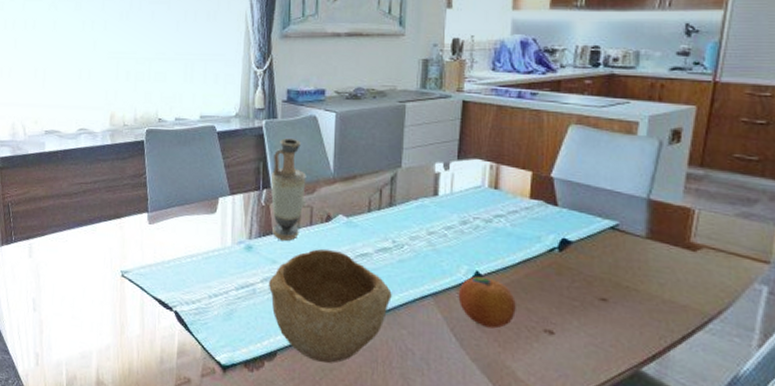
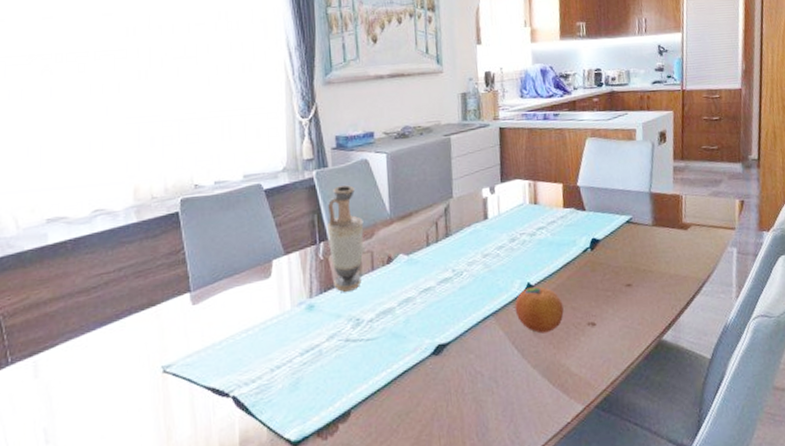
bowl: present [269,249,392,364] -> none [335,291,457,410]

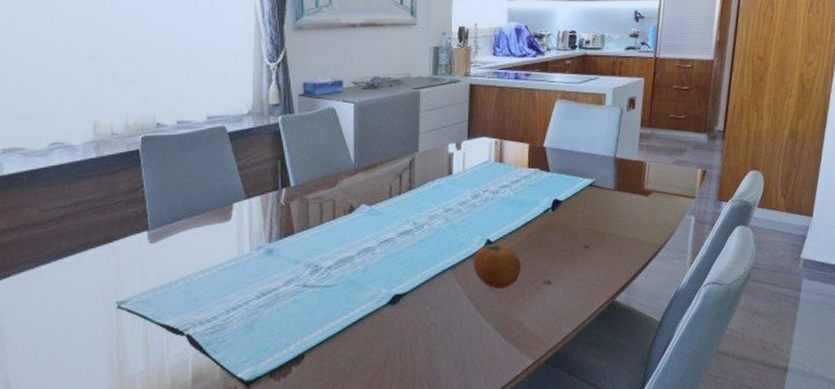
vase: present [328,185,364,293] -> none [291,133,327,240]

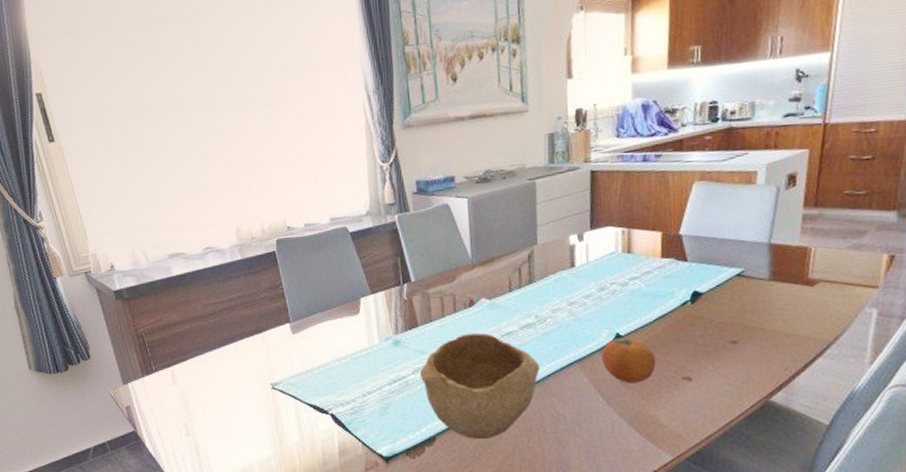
bowl: none [293,240,415,355] -> present [420,333,540,440]

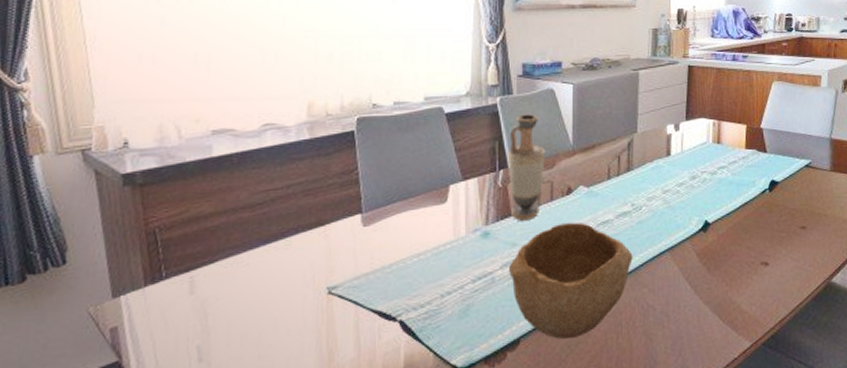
vase: none [410,230,446,332] -> present [509,114,545,222]
fruit: present [601,337,656,384] -> none [691,224,739,271]

